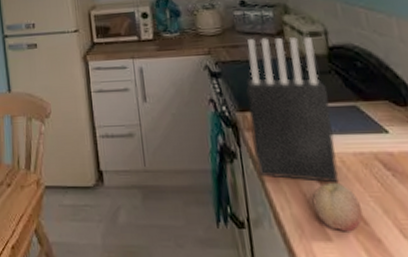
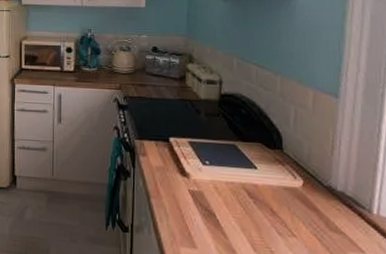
knife block: present [246,36,339,182] -> none [144,80,214,203]
fruit: present [312,182,363,232] -> none [186,203,224,243]

